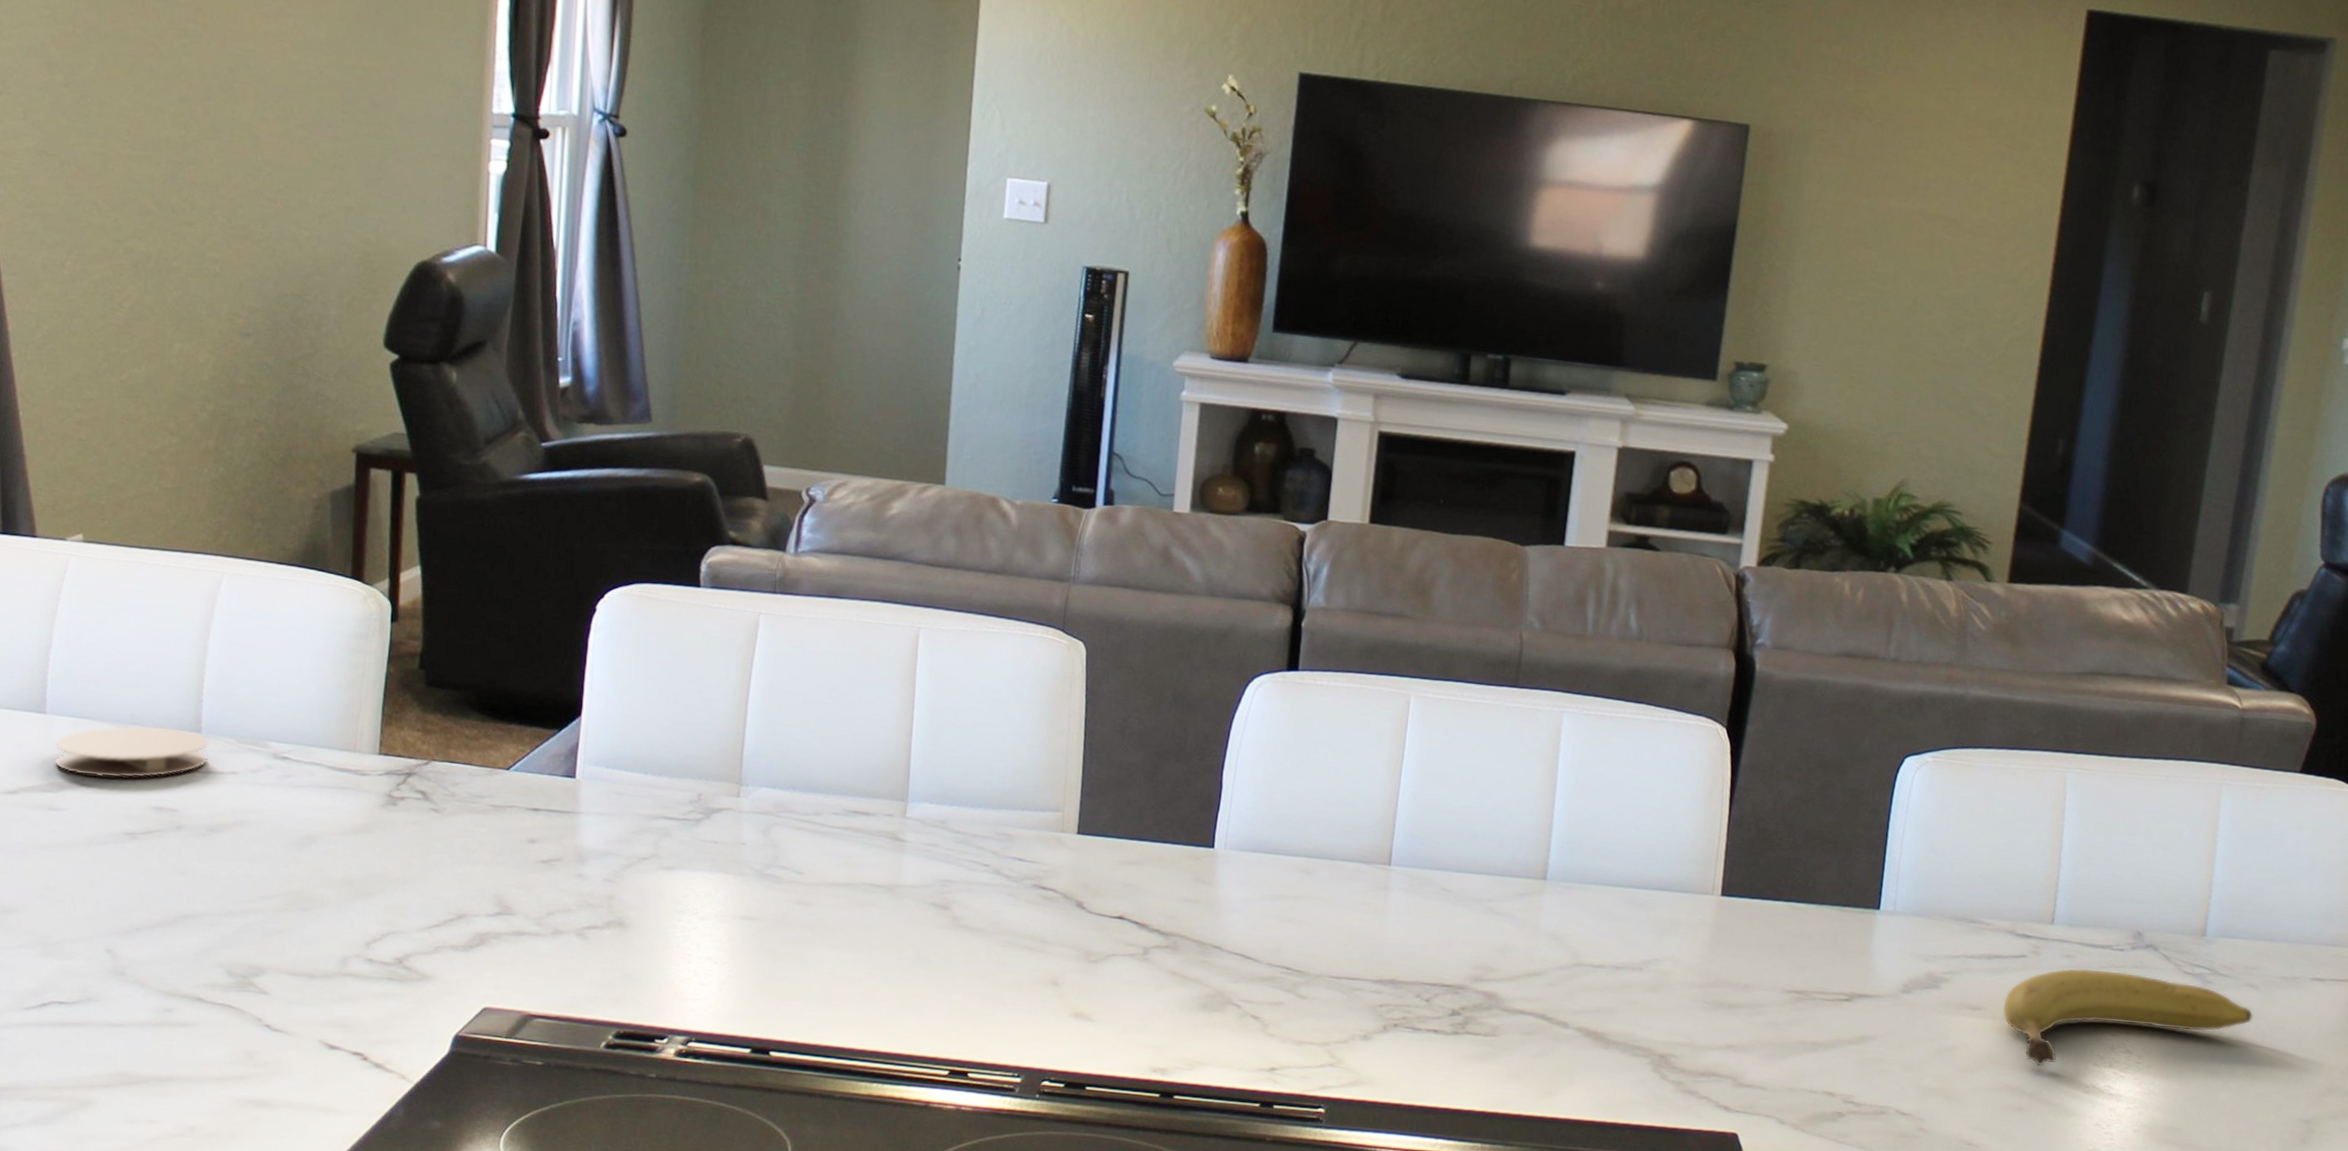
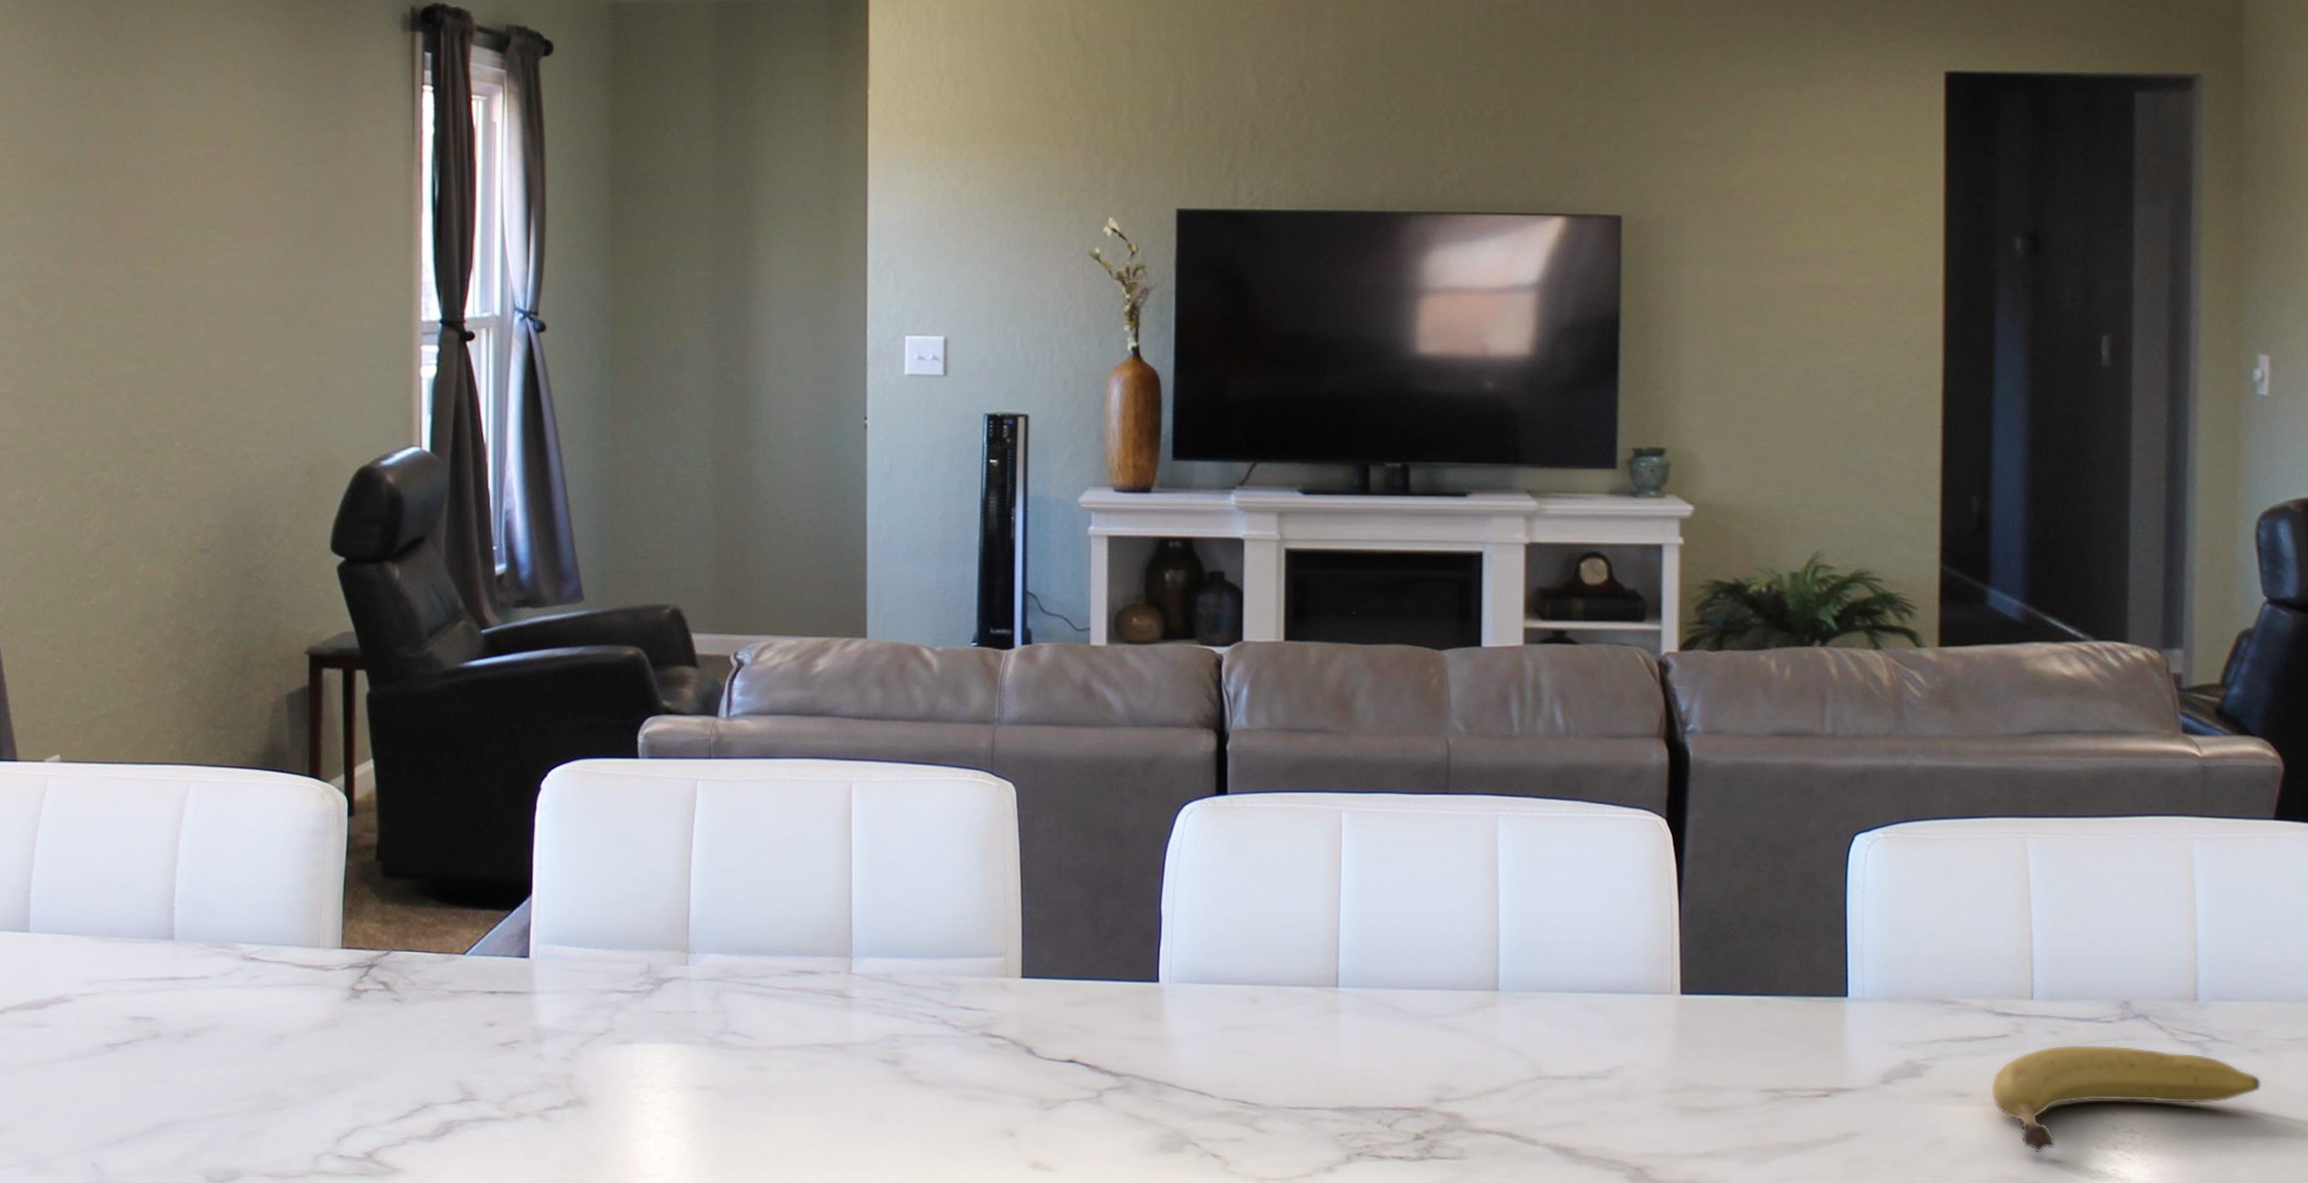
coaster: present [54,725,209,779] -> none [38,936,182,991]

